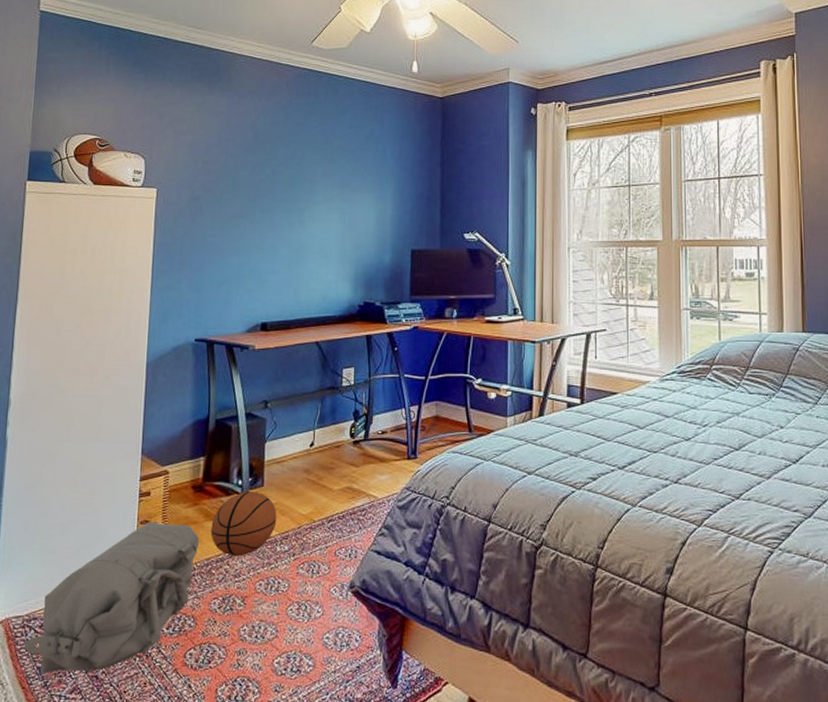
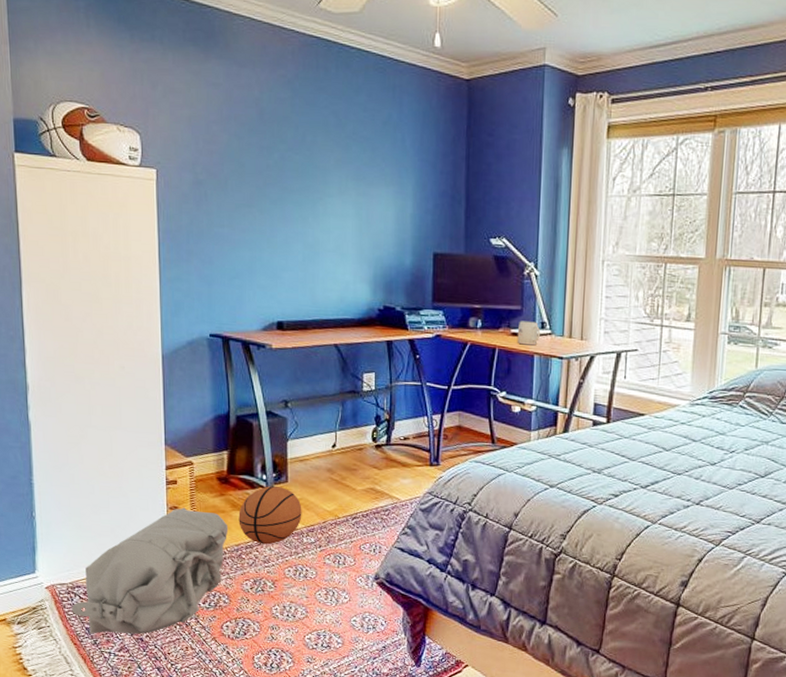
mug: none [491,308,514,332] -> present [517,321,541,346]

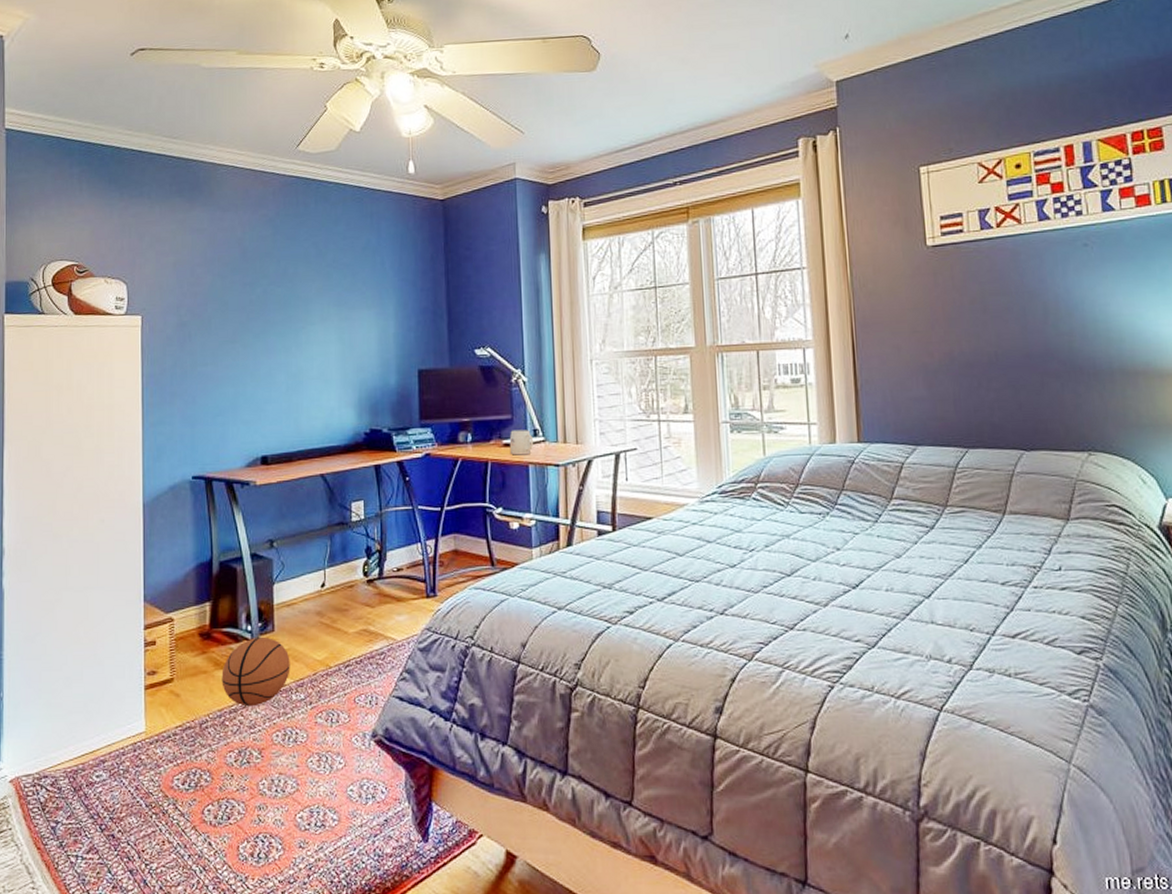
duffel bag: present [71,507,229,634] -> none [37,671,211,834]

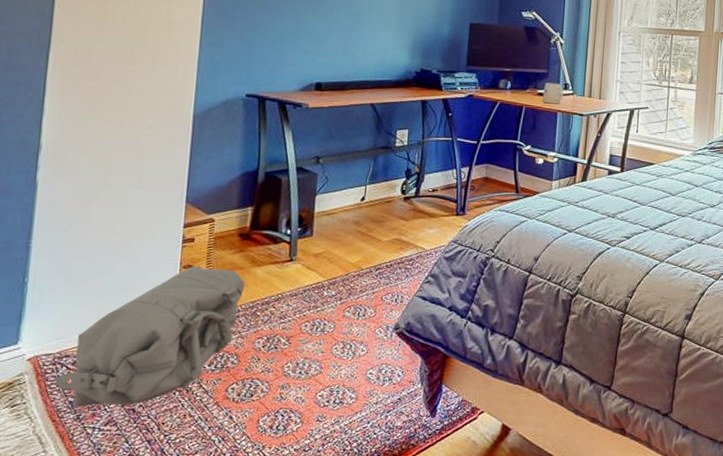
duffel bag: none [37,671,211,834] -> present [55,265,246,408]
basketball: present [221,637,290,707] -> none [256,240,325,300]

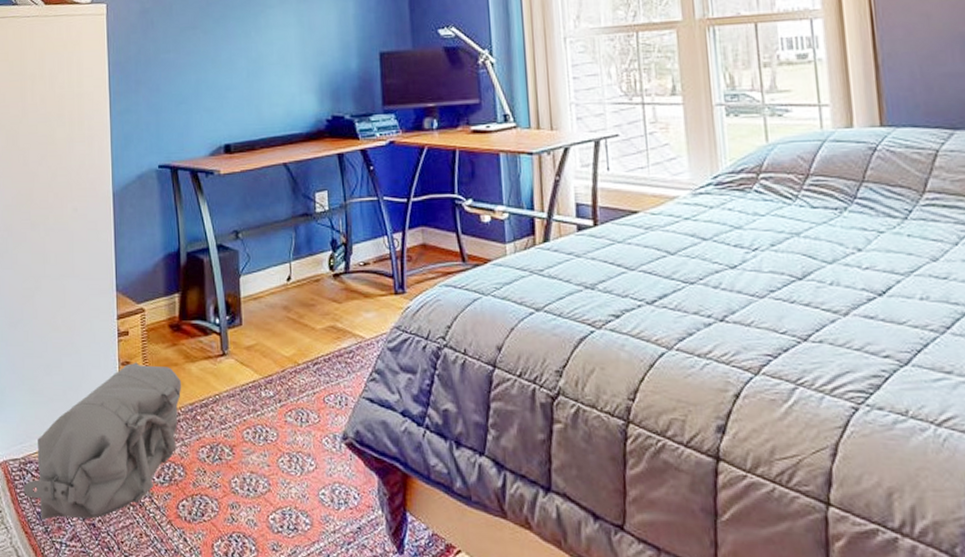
mug: present [542,82,564,104] -> none [477,115,505,143]

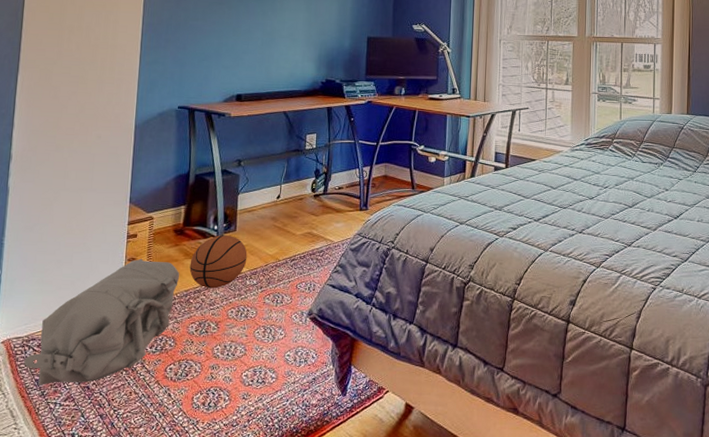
basketball: none [192,331,259,402] -> present [189,235,247,289]

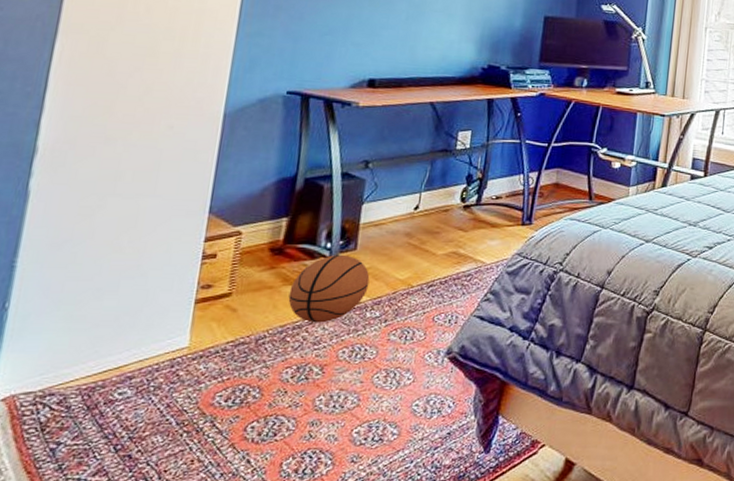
duffel bag: present [24,258,180,386] -> none [34,285,275,456]

